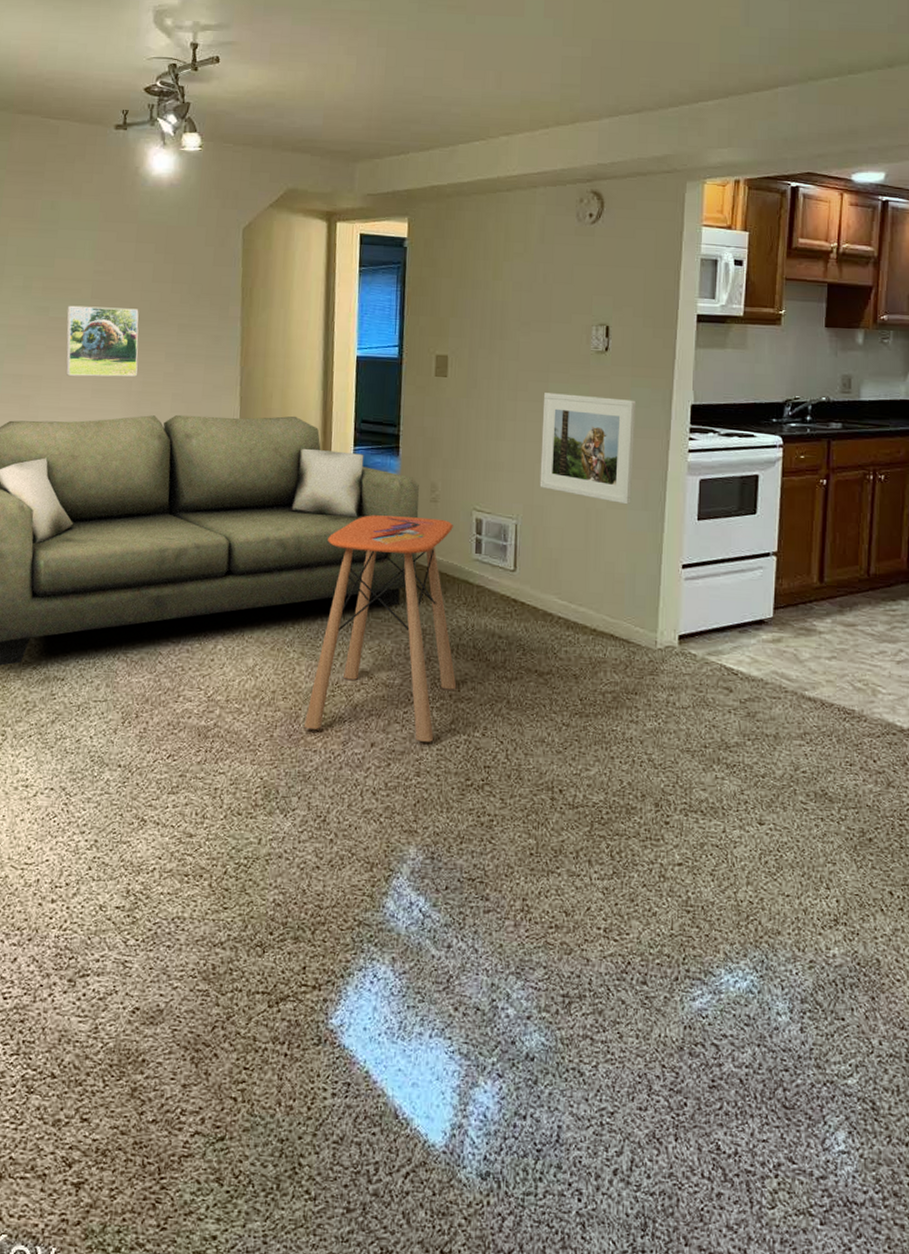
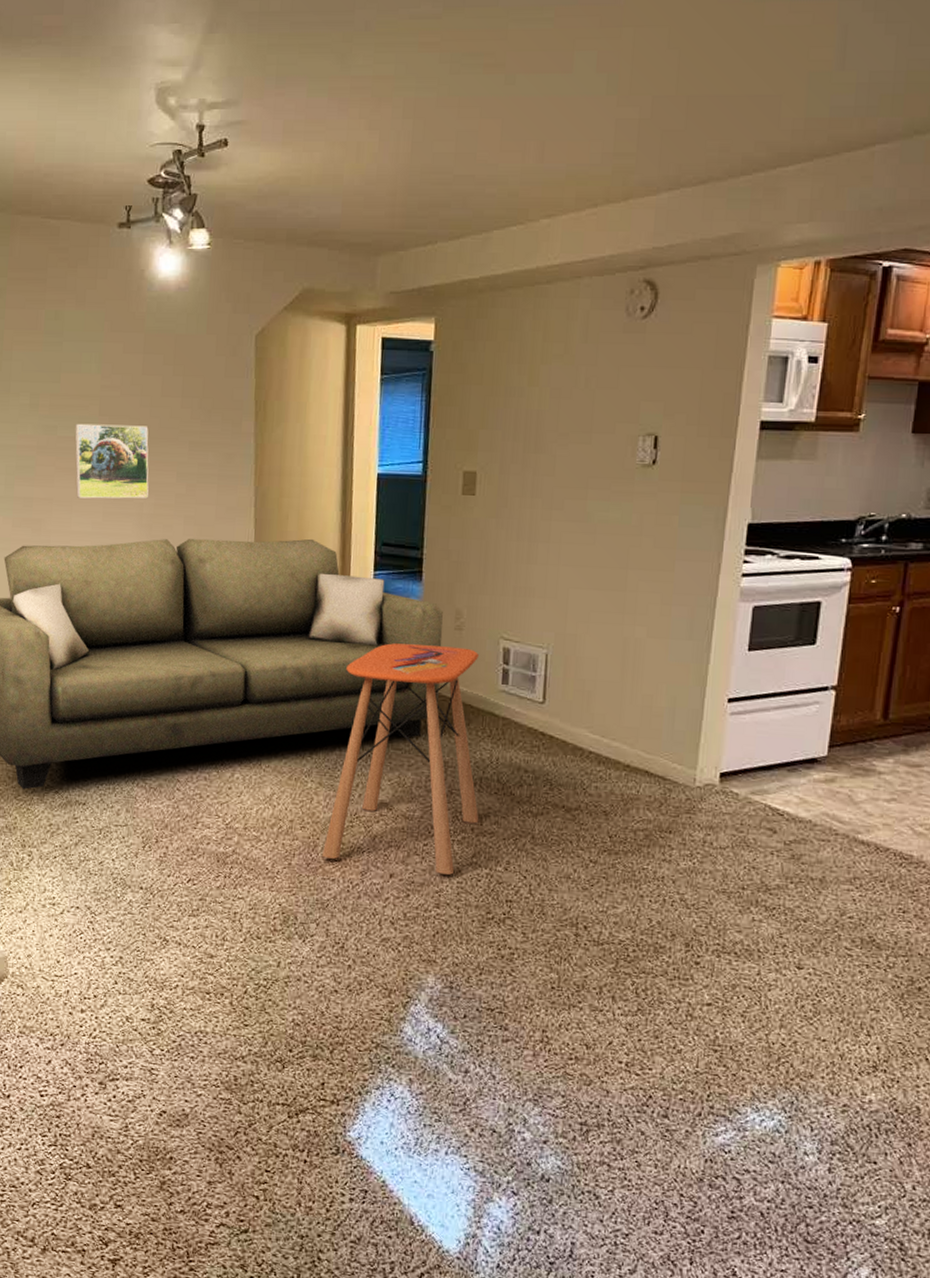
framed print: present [539,393,637,505] -> none [573,511,686,634]

